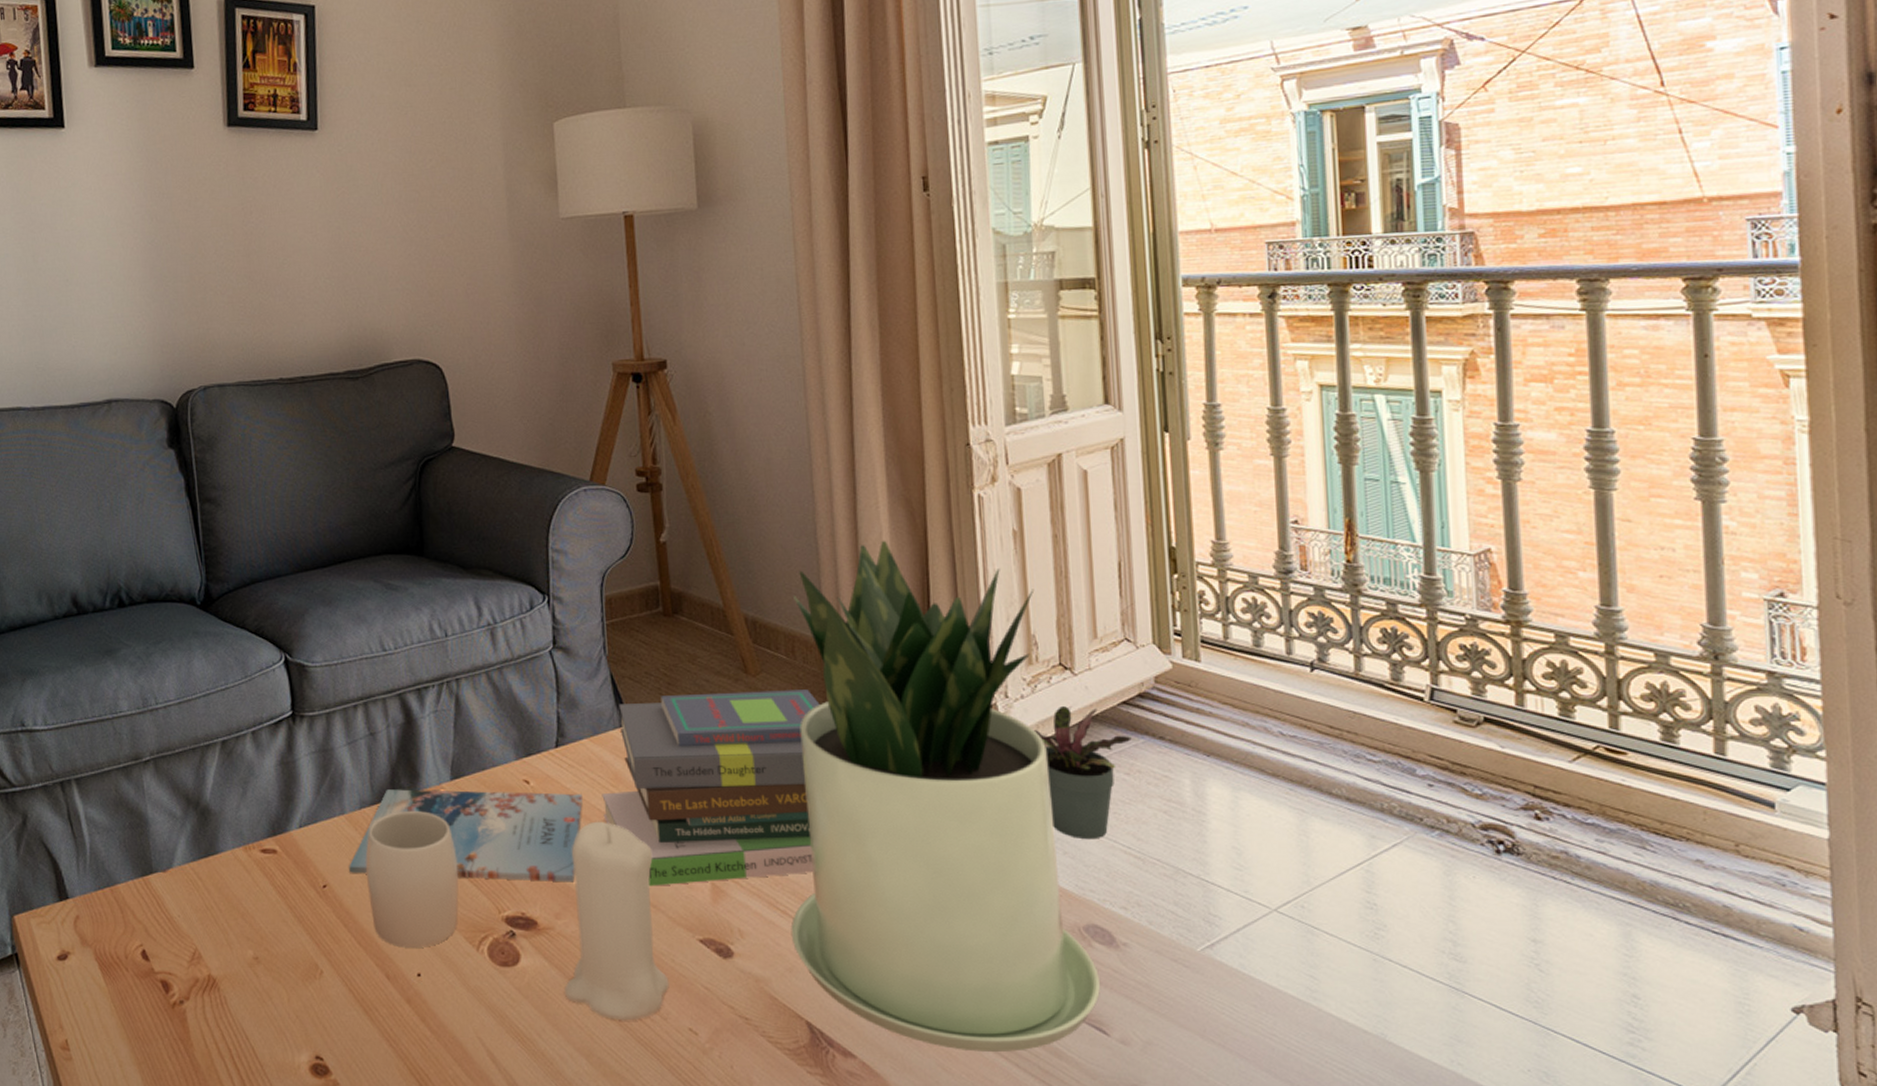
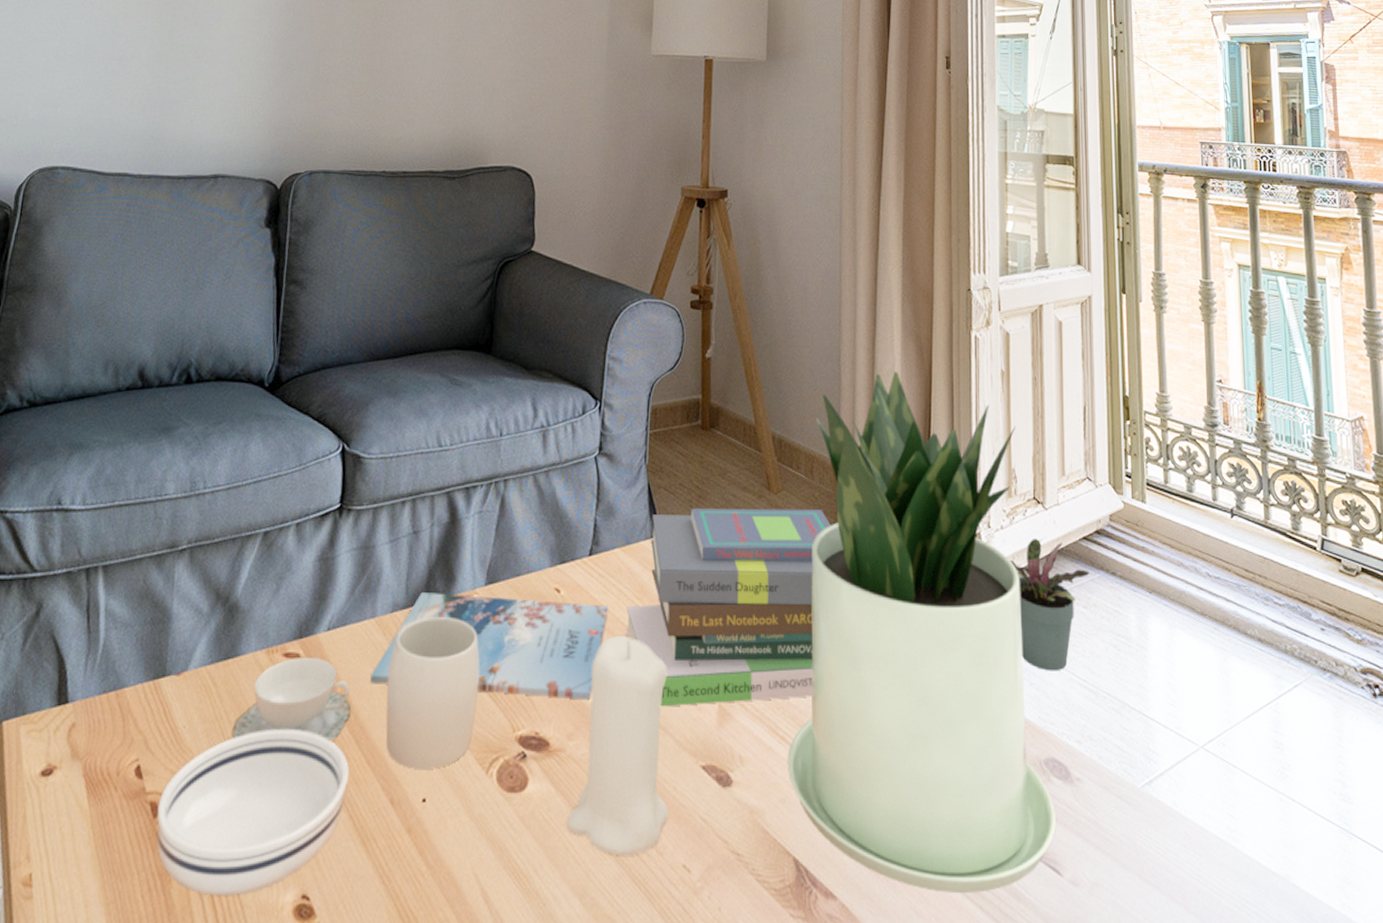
bowl: none [168,915,343,1058] -> present [156,728,350,897]
teacup: none [224,852,336,925] -> present [231,656,352,741]

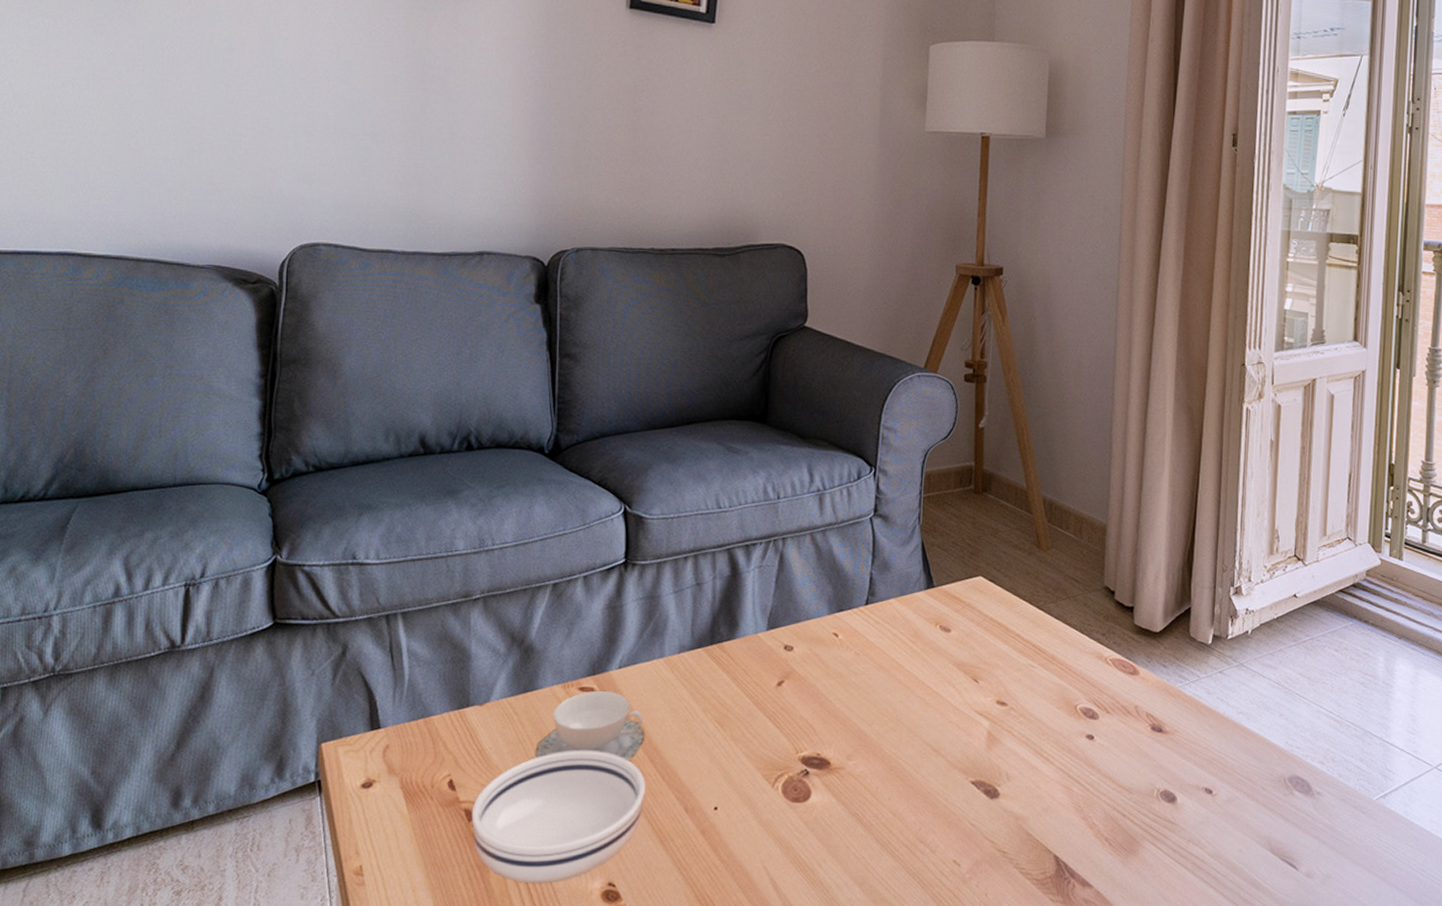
magazine: present [370,592,608,700] -> none [662,636,884,727]
mug: present [385,616,481,769] -> none [677,656,764,783]
candle: present [566,635,669,856] -> none [846,673,941,853]
books: present [625,508,831,707] -> none [900,563,1098,733]
planter: present [787,371,1057,893] -> none [1050,440,1297,883]
potted plant: present [1010,539,1090,671] -> none [1267,591,1343,704]

